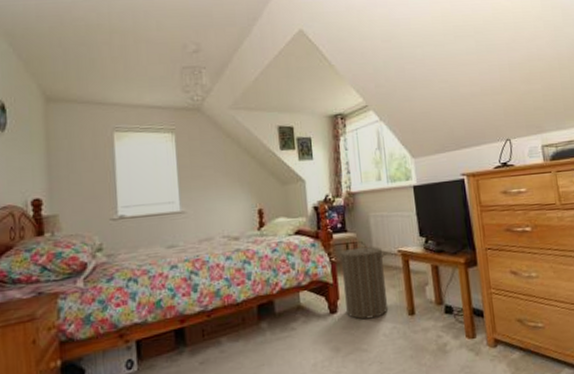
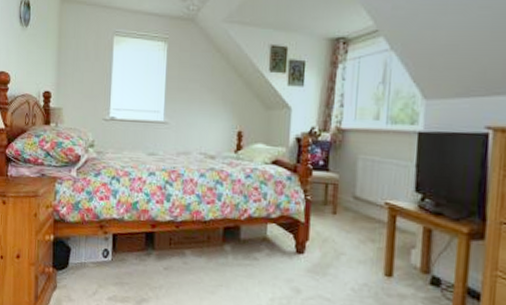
laundry hamper: present [337,241,389,320] -> none [314,184,372,270]

